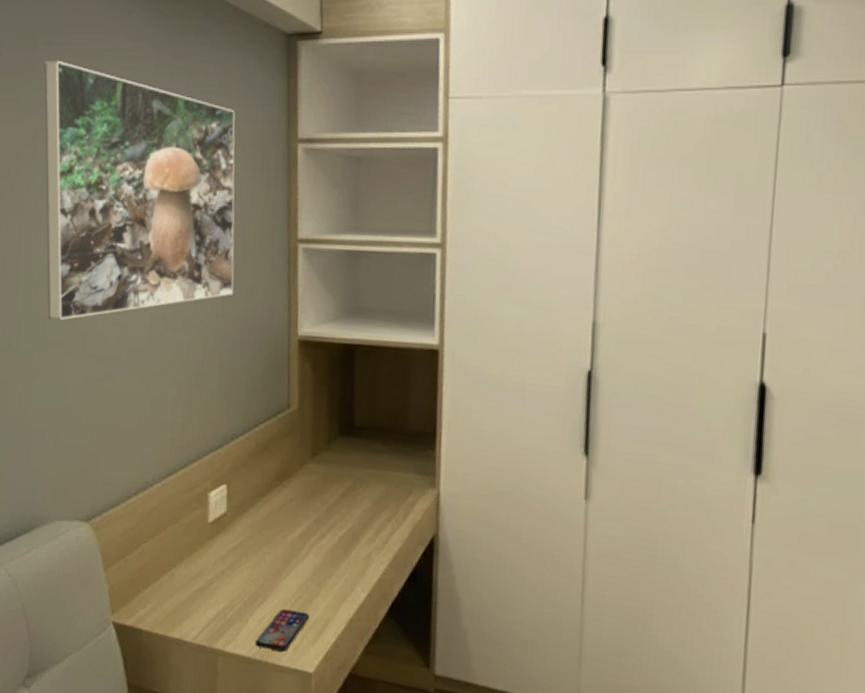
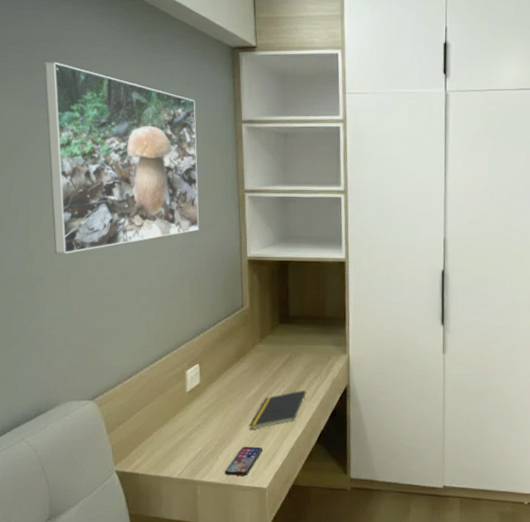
notepad: none [290,535,375,586] -> present [248,390,306,430]

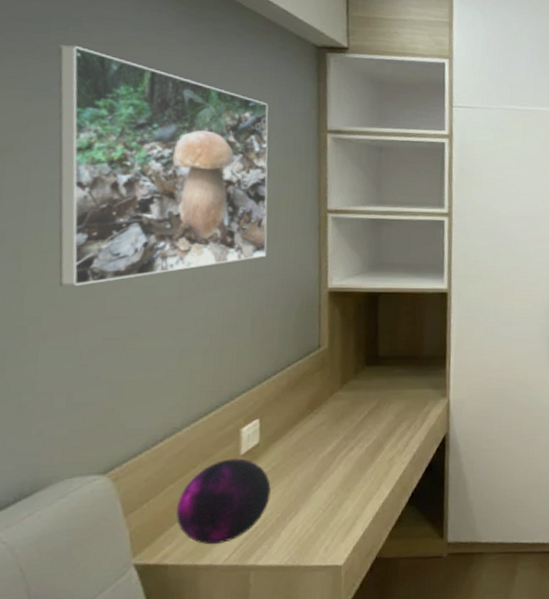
decorative orb: none [143,394,210,462] -> present [176,458,271,545]
smartphone: present [224,446,263,476] -> none [287,515,340,555]
notepad: present [248,390,306,430] -> none [321,443,397,495]

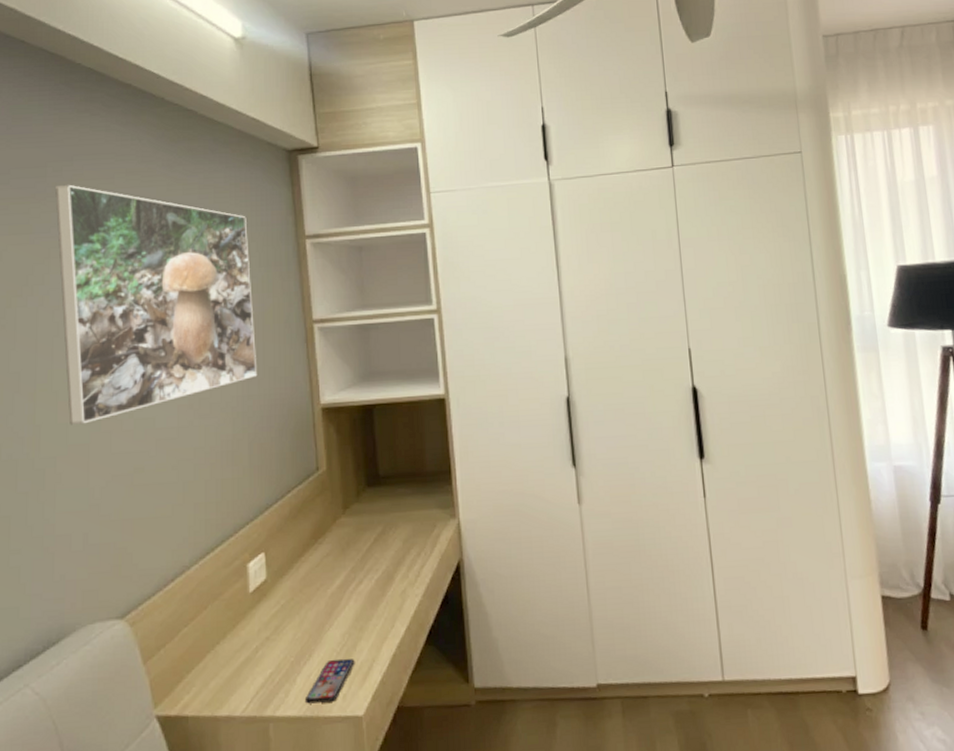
decorative orb: present [176,458,271,545] -> none [193,597,282,694]
smartphone: none [287,515,340,555] -> present [304,658,355,704]

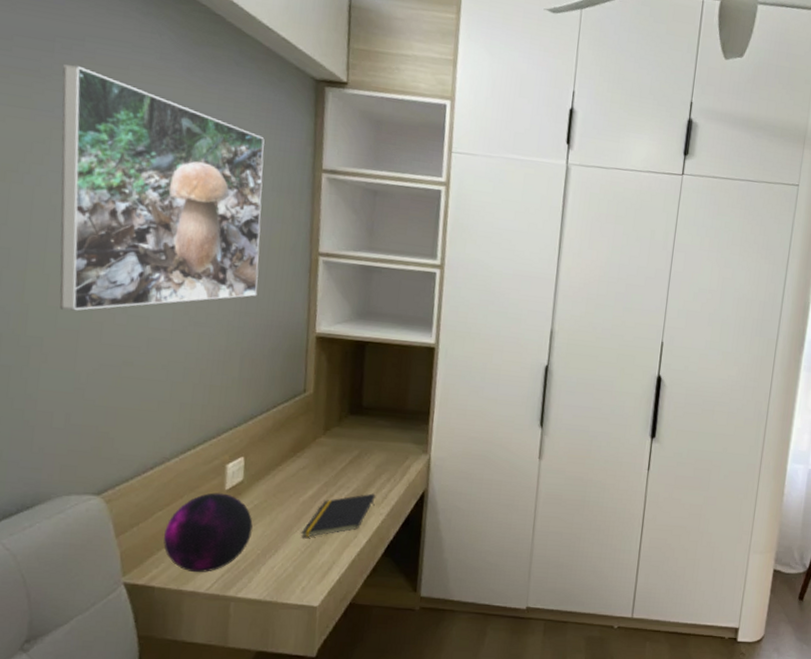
decorative orb: none [193,597,282,694] -> present [163,492,253,573]
smartphone: present [304,658,355,704] -> none [266,556,317,592]
notepad: none [333,572,408,635] -> present [301,493,376,538]

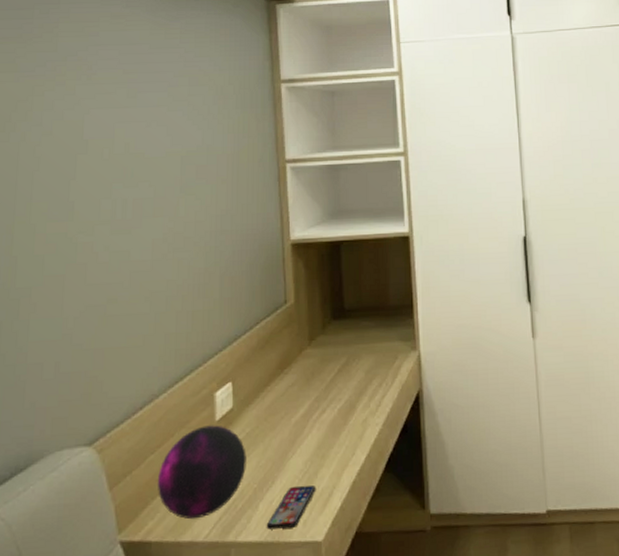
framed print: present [59,64,265,311] -> none [41,26,231,257]
smartphone: none [266,556,317,592] -> present [266,485,316,530]
notepad: present [301,493,376,538] -> none [296,402,369,463]

